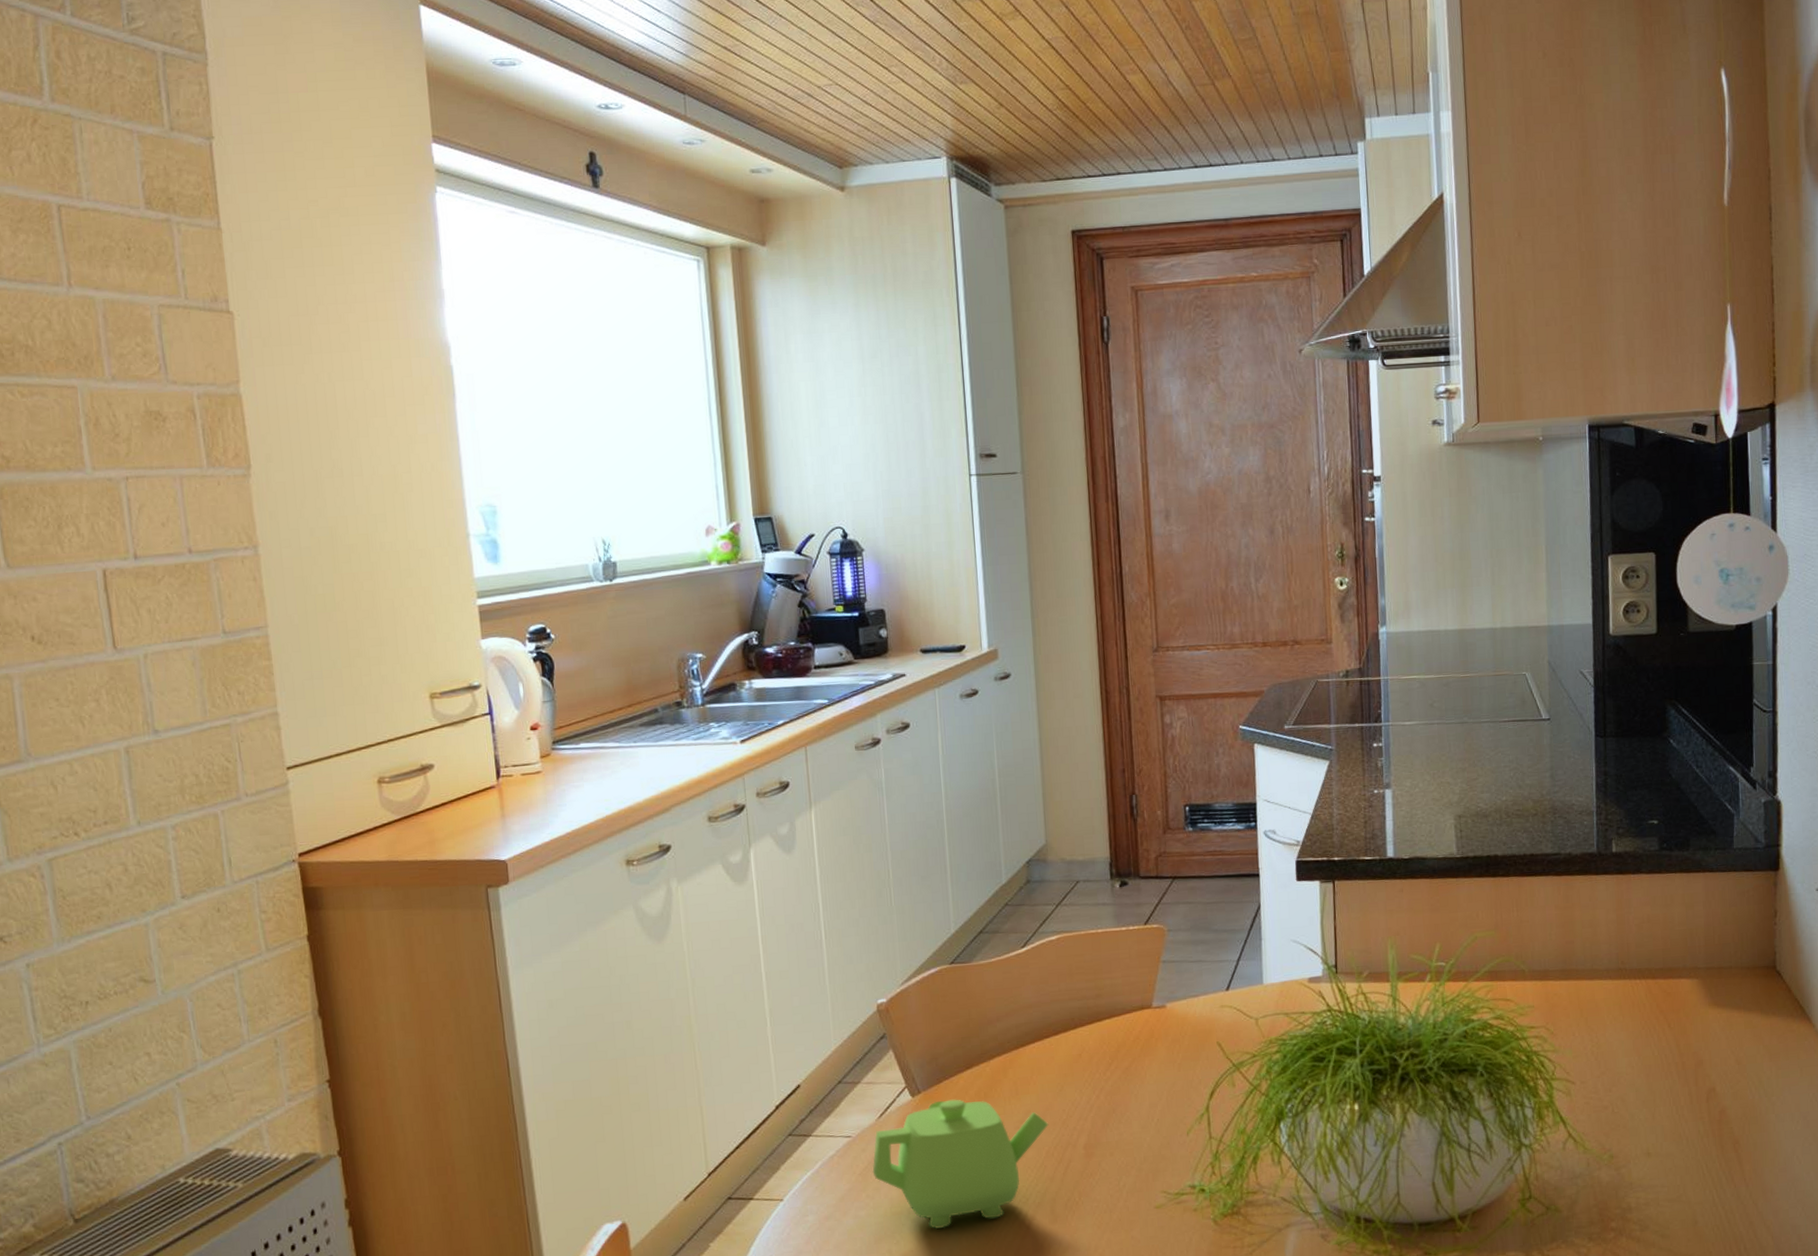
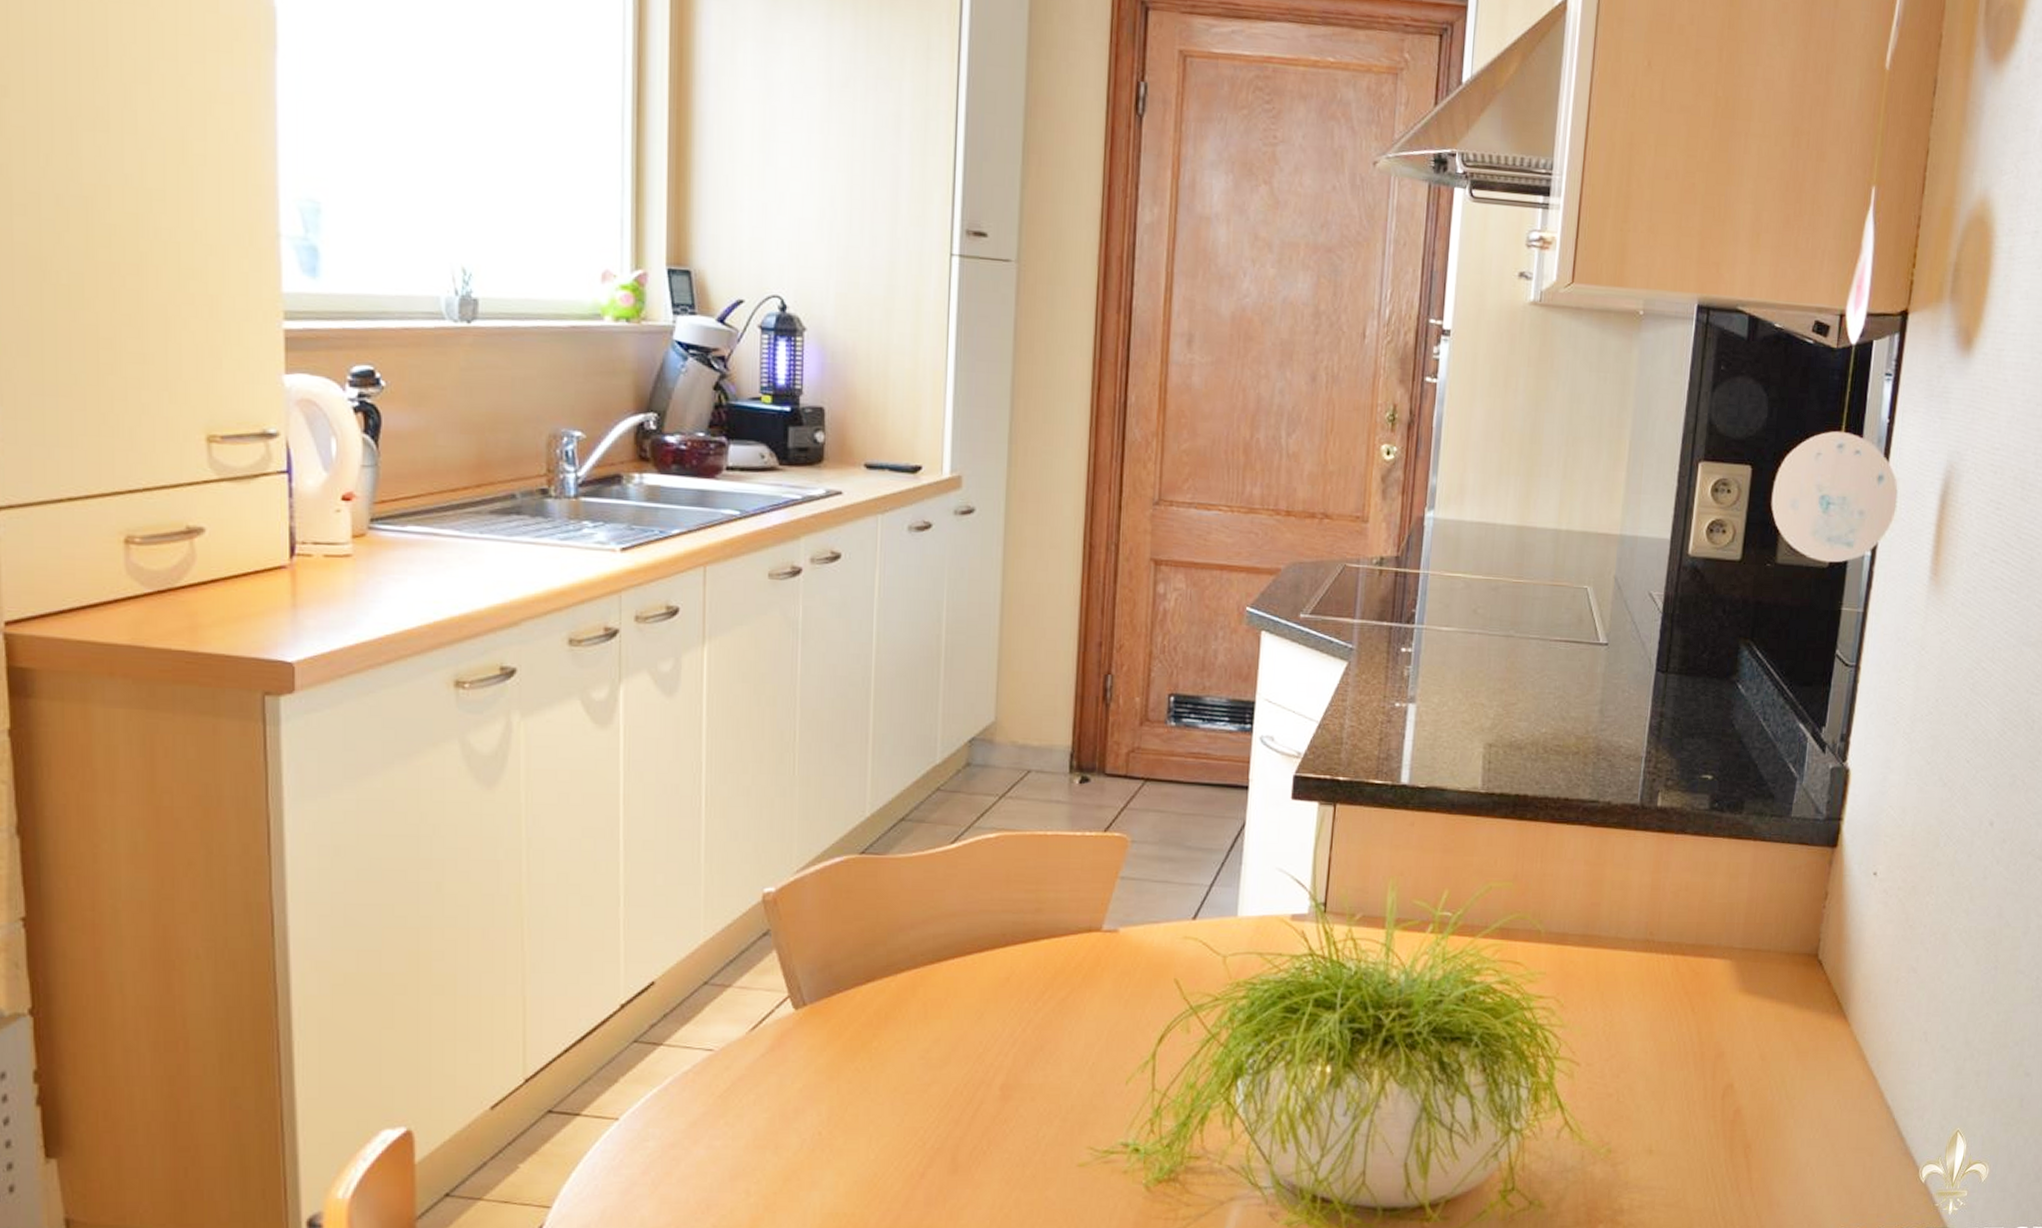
teapot: present [872,1099,1049,1230] -> none [735,1017,961,1170]

